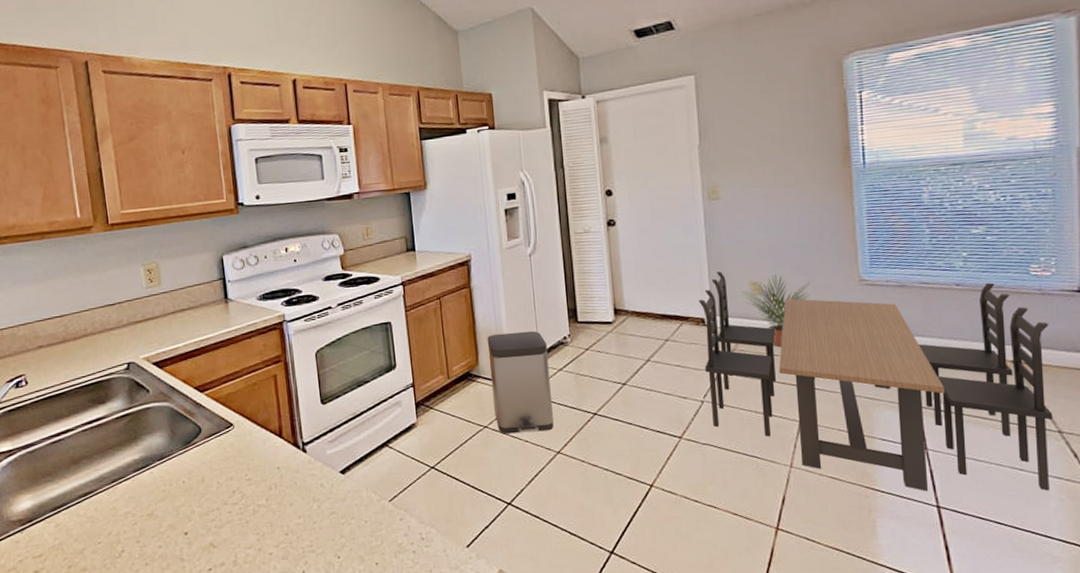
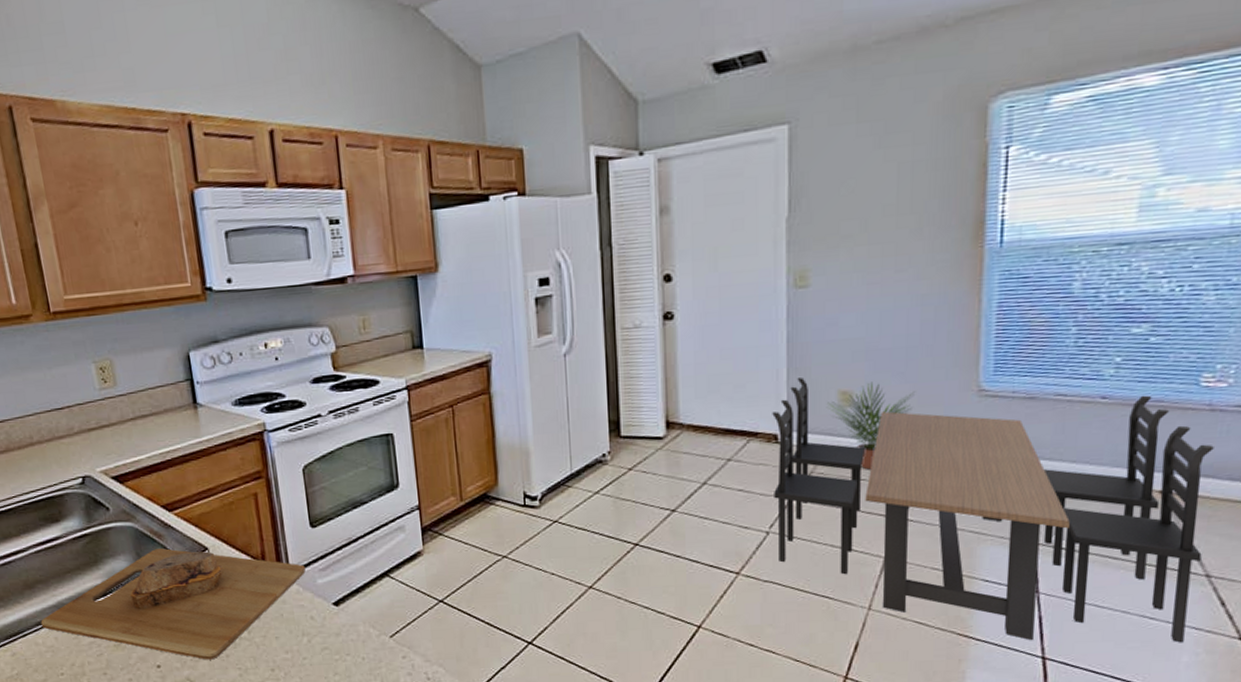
cutting board: none [83,425,317,527] -> present [40,548,306,660]
pedal bin: present [487,330,554,434] -> none [508,446,587,565]

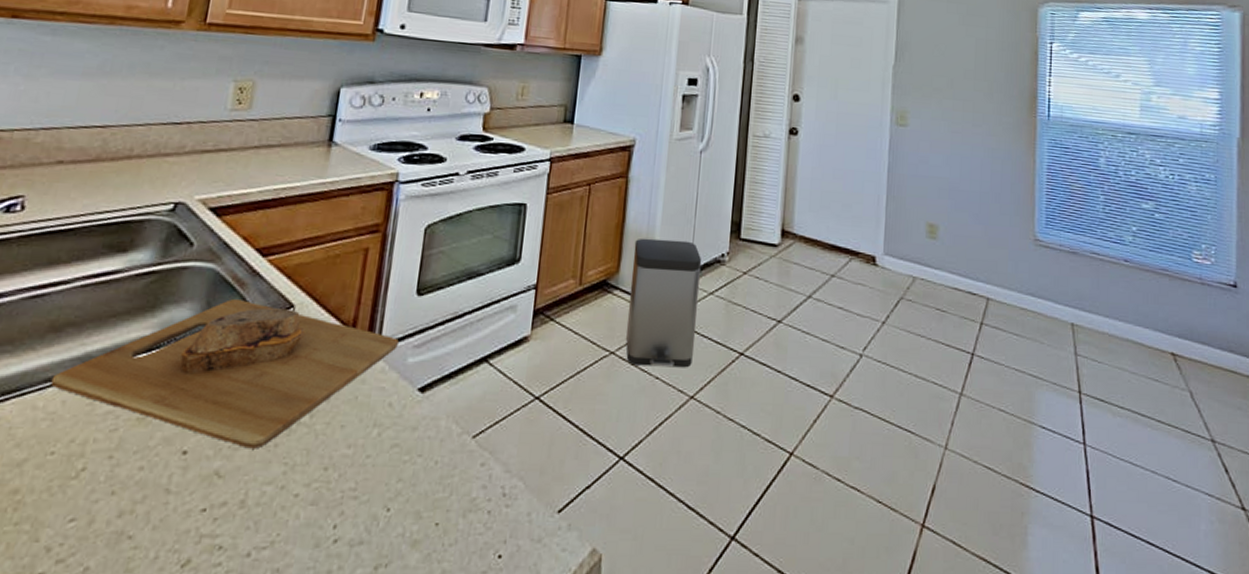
pedal bin: none [508,446,587,565] -> present [626,238,702,368]
dining set: present [772,378,1214,643] -> none [869,206,1207,509]
potted plant: present [826,382,914,470] -> none [916,219,986,302]

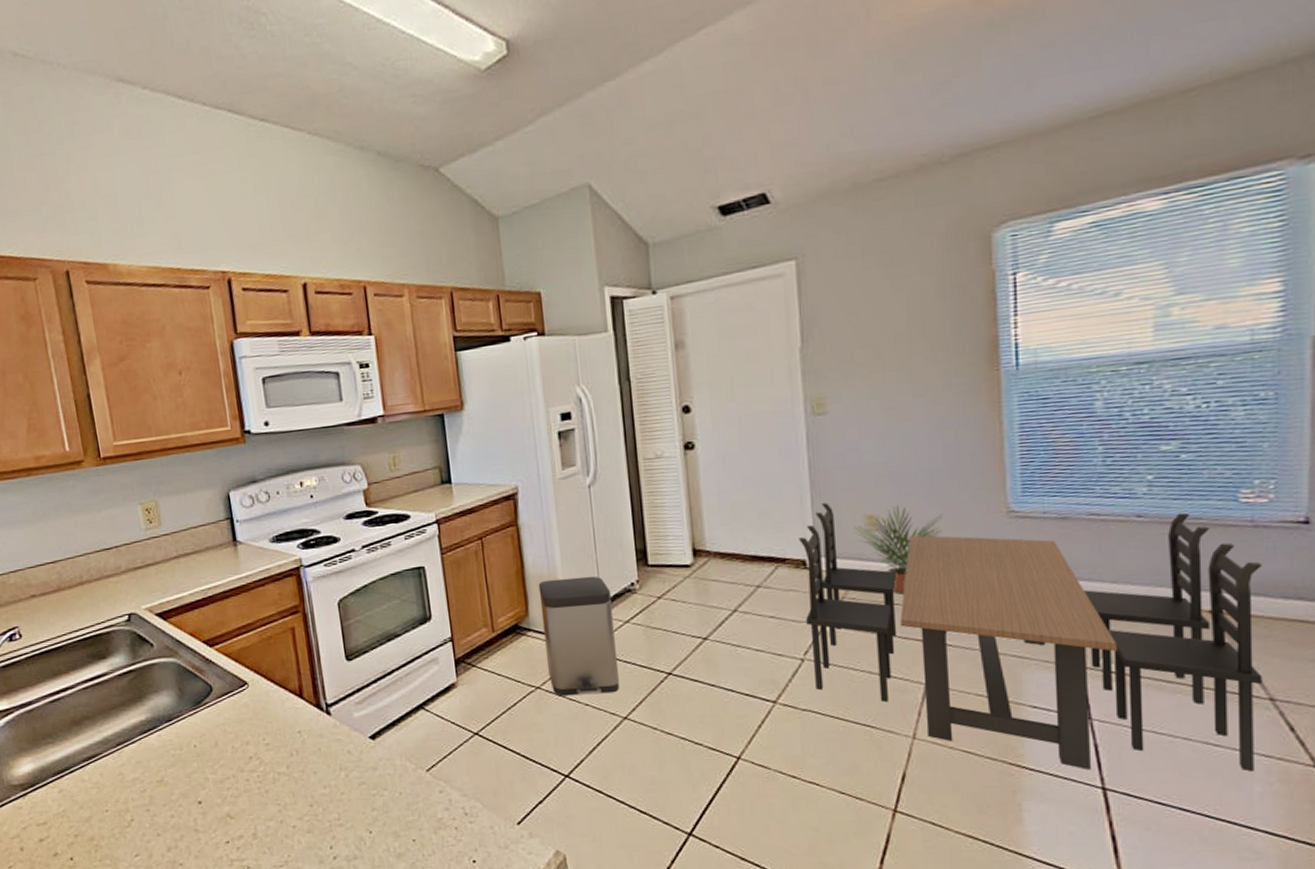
cutting board: present [50,299,399,449] -> none [87,683,342,796]
dining set: none [869,206,1207,509] -> present [799,503,1262,772]
potted plant: none [916,219,986,302] -> present [853,505,942,594]

